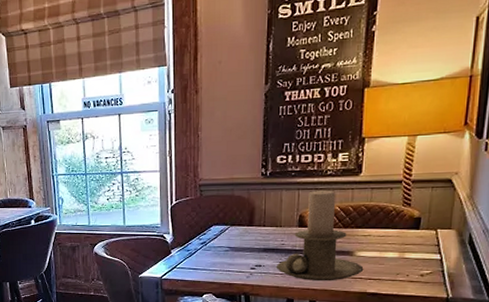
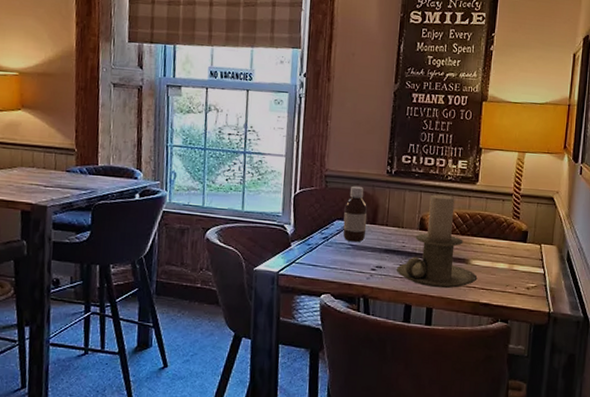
bottle: none [220,191,244,245] -> present [342,185,368,243]

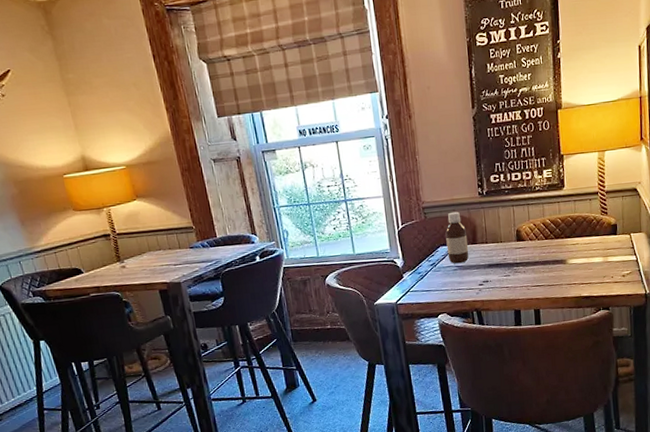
candle holder: present [396,194,478,289] -> none [501,205,577,291]

